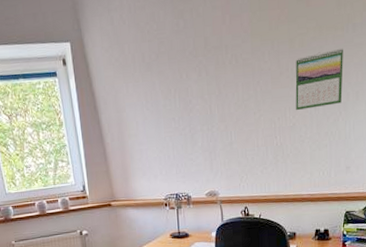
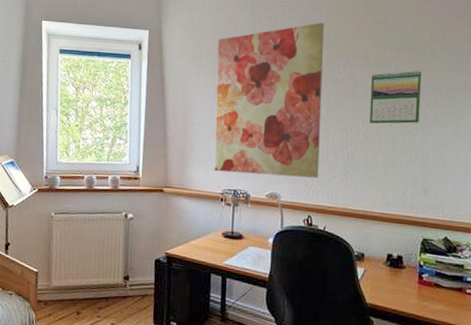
wall art: none [142,8,252,179] -> present [214,22,324,178]

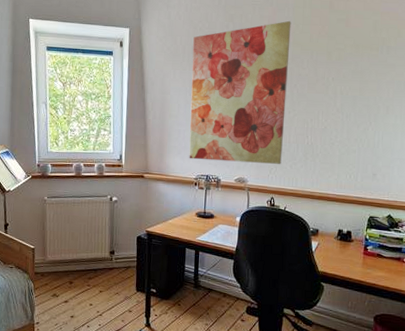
calendar: present [370,70,421,124] -> none [328,66,377,116]

